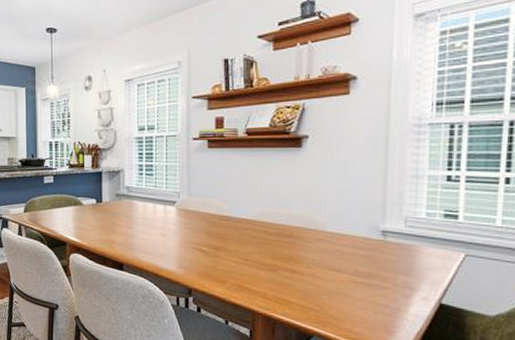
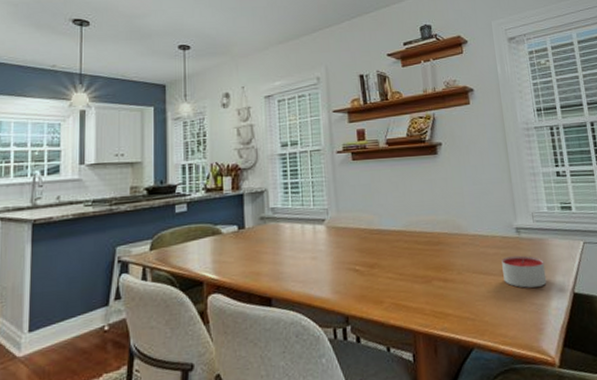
candle: none [358,258,410,292] -> present [501,255,547,288]

